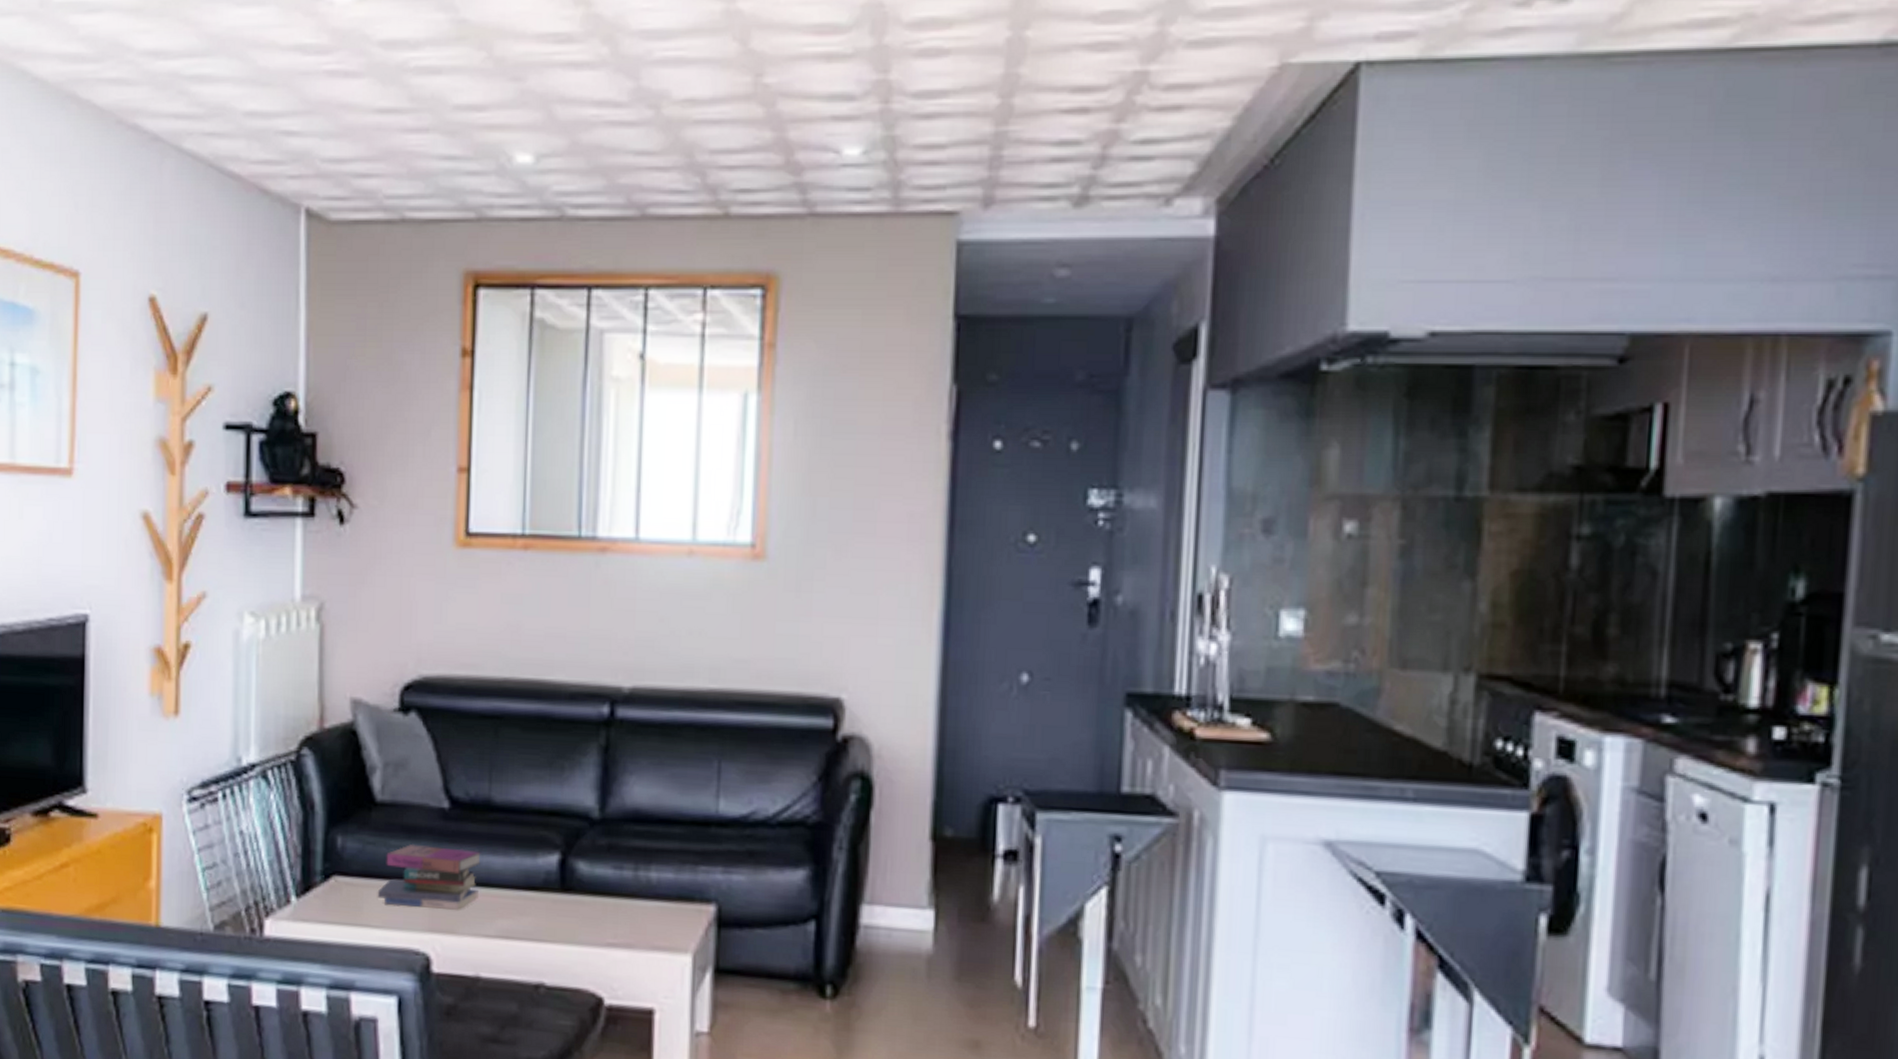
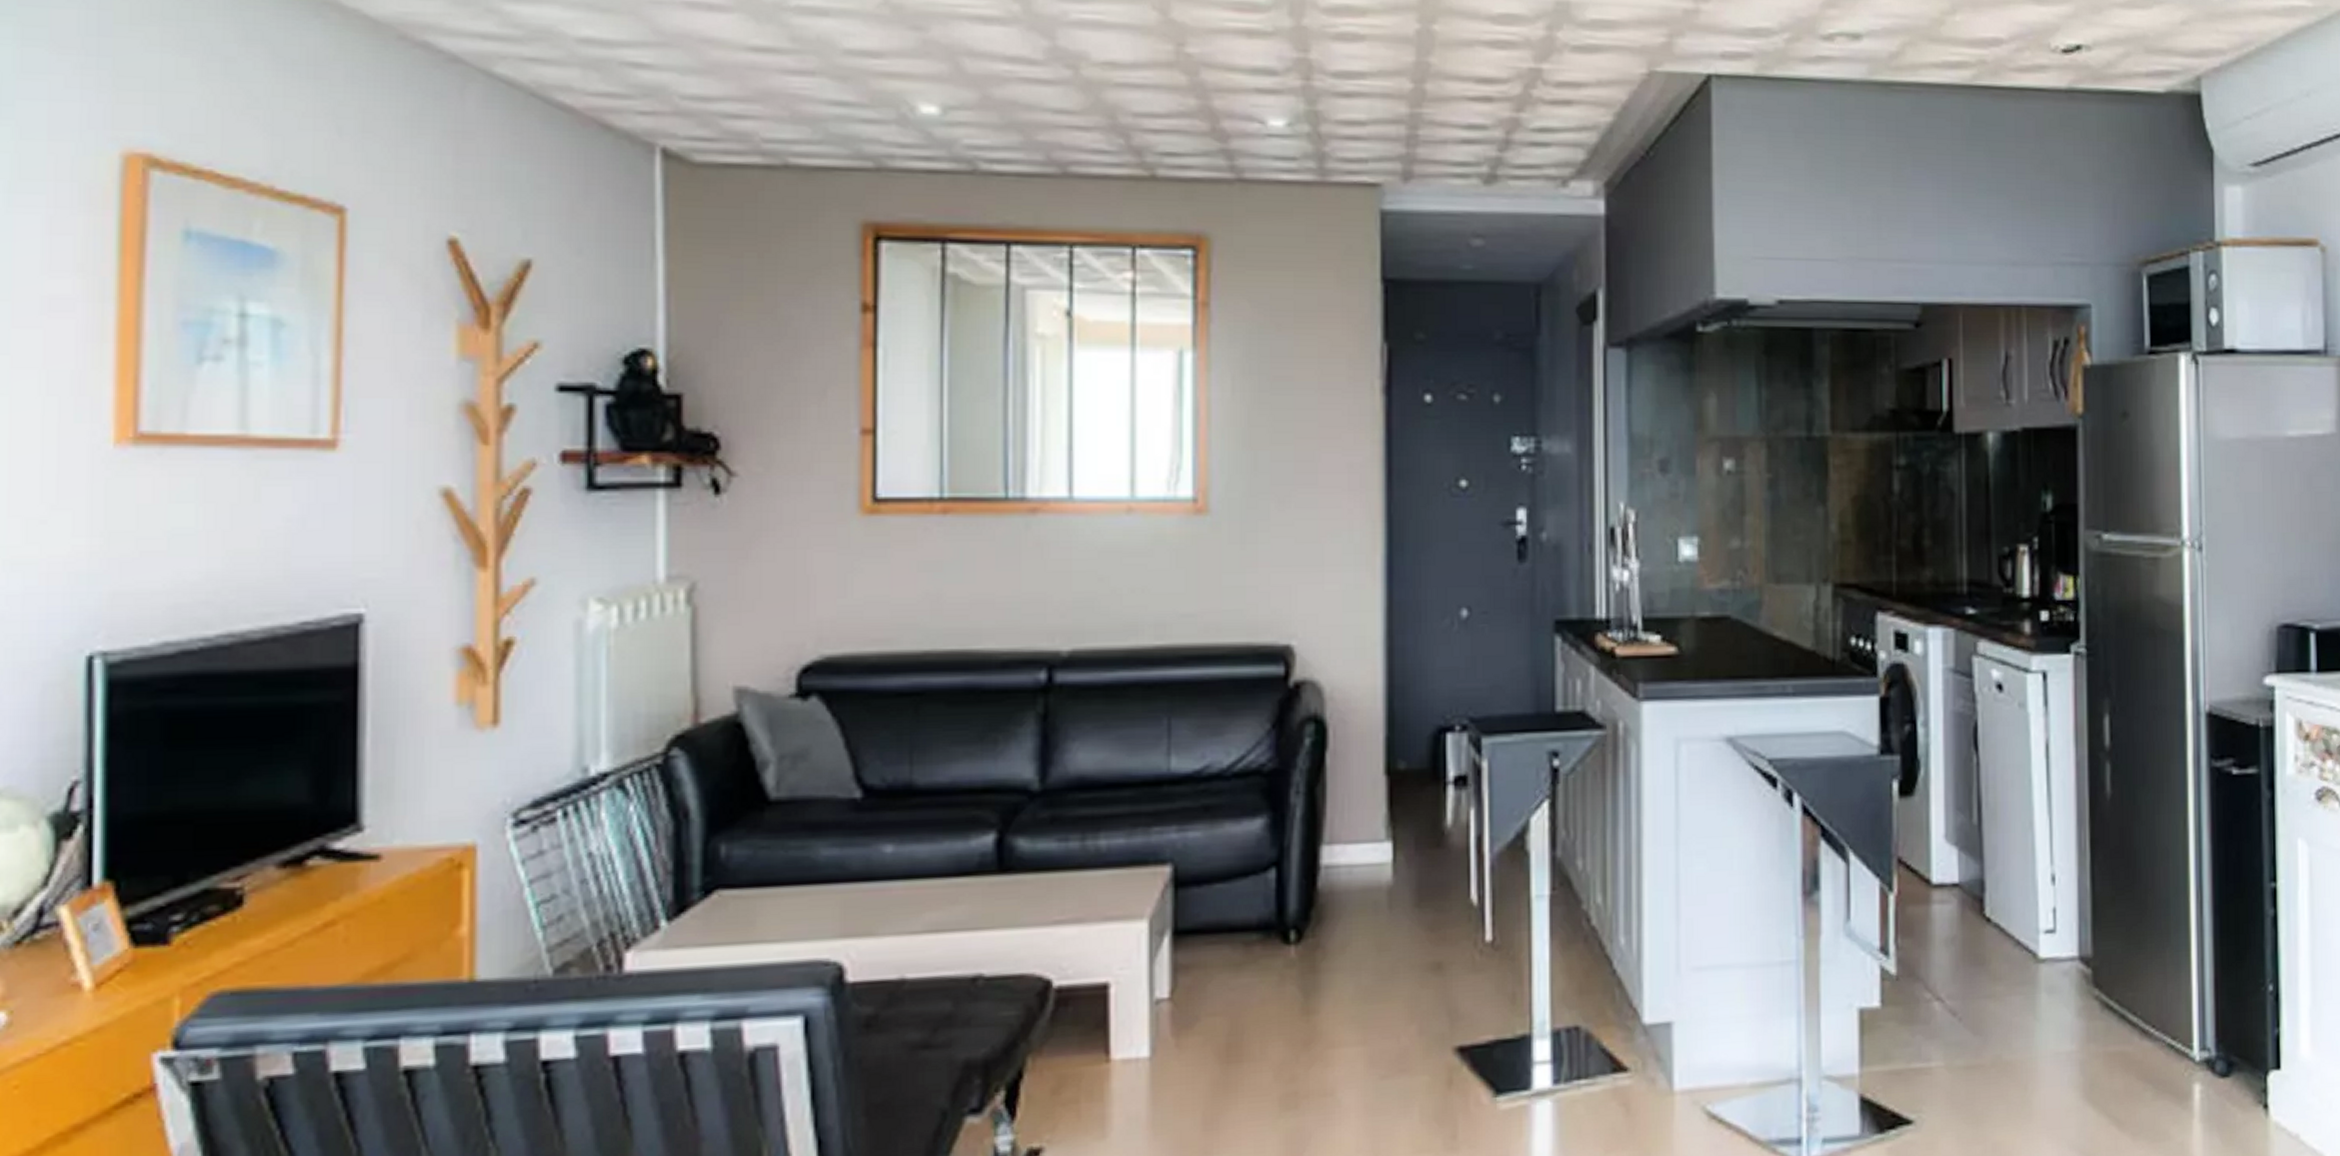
books: present [377,844,481,910] -> none [774,840,903,915]

